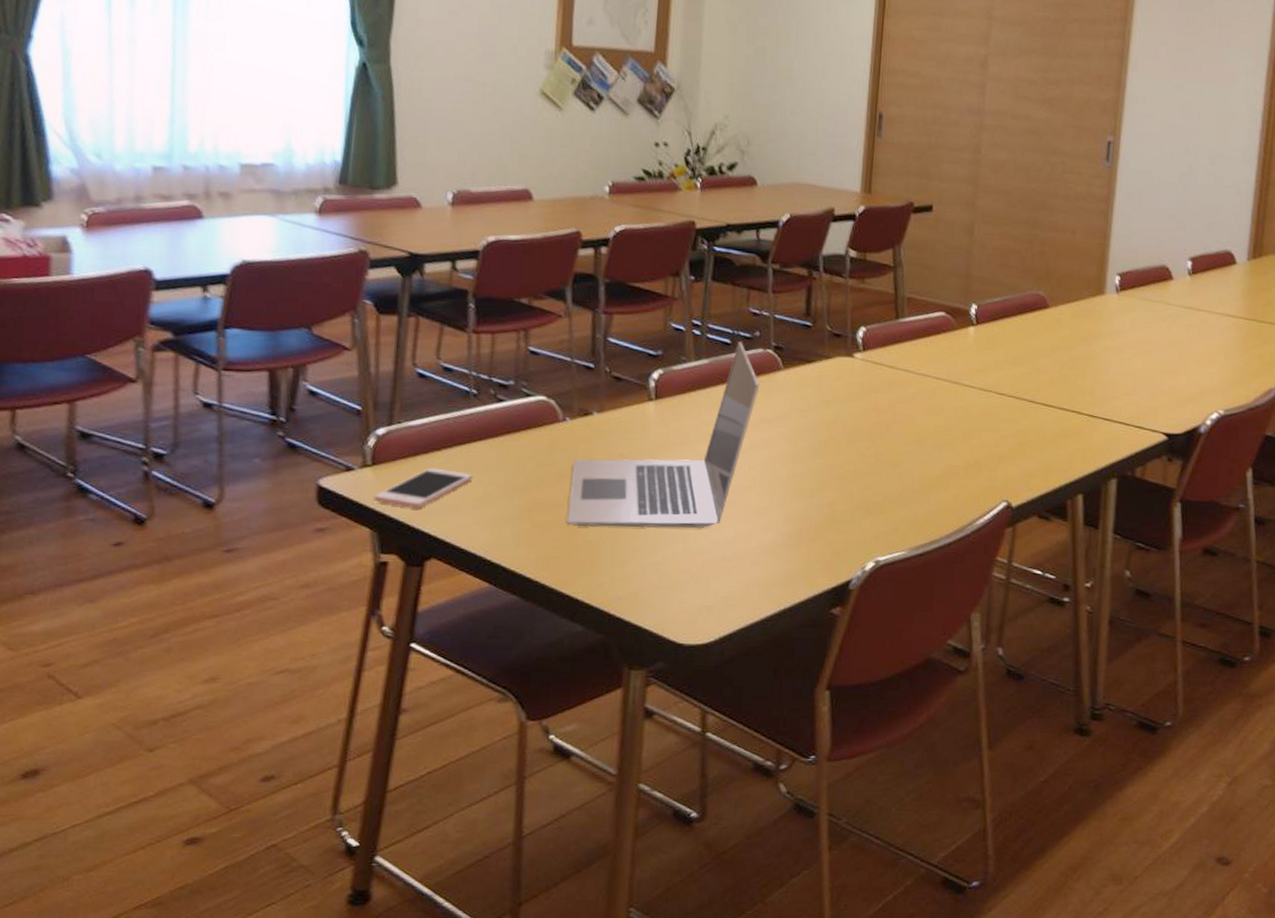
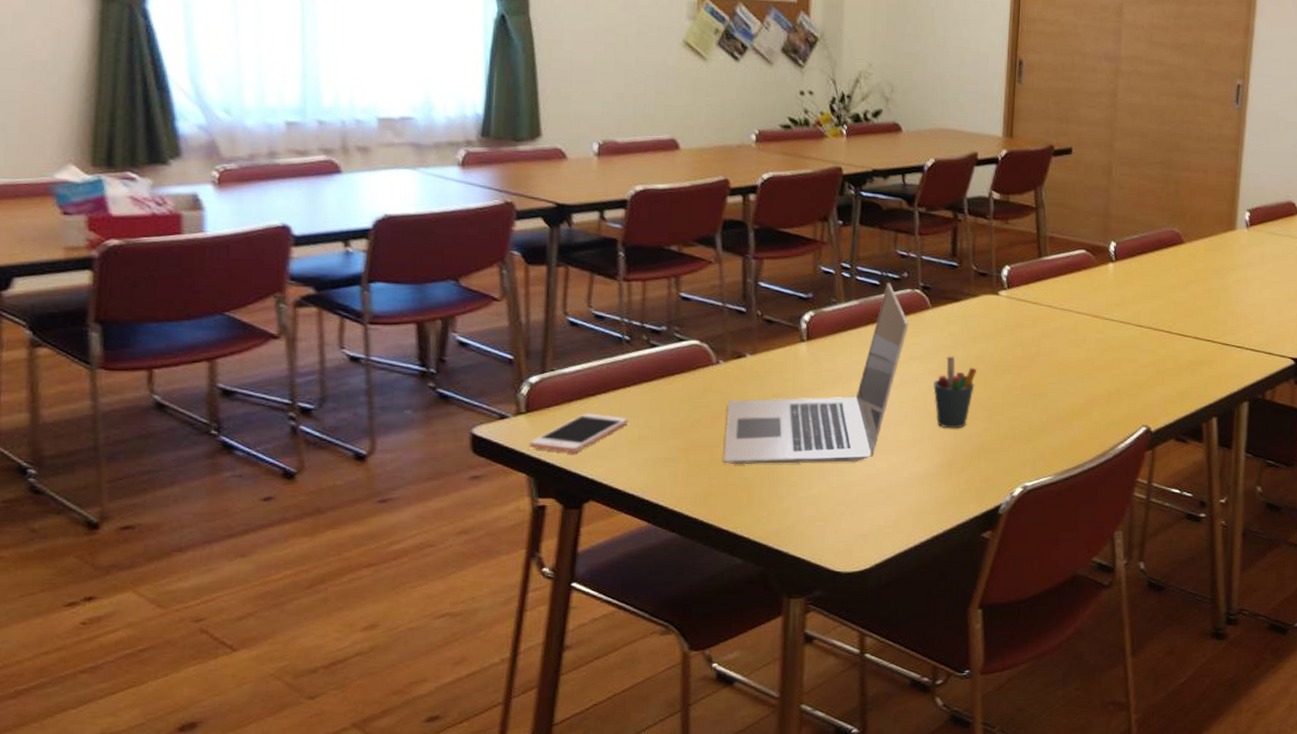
pen holder: none [783,420,829,497] -> present [933,356,976,429]

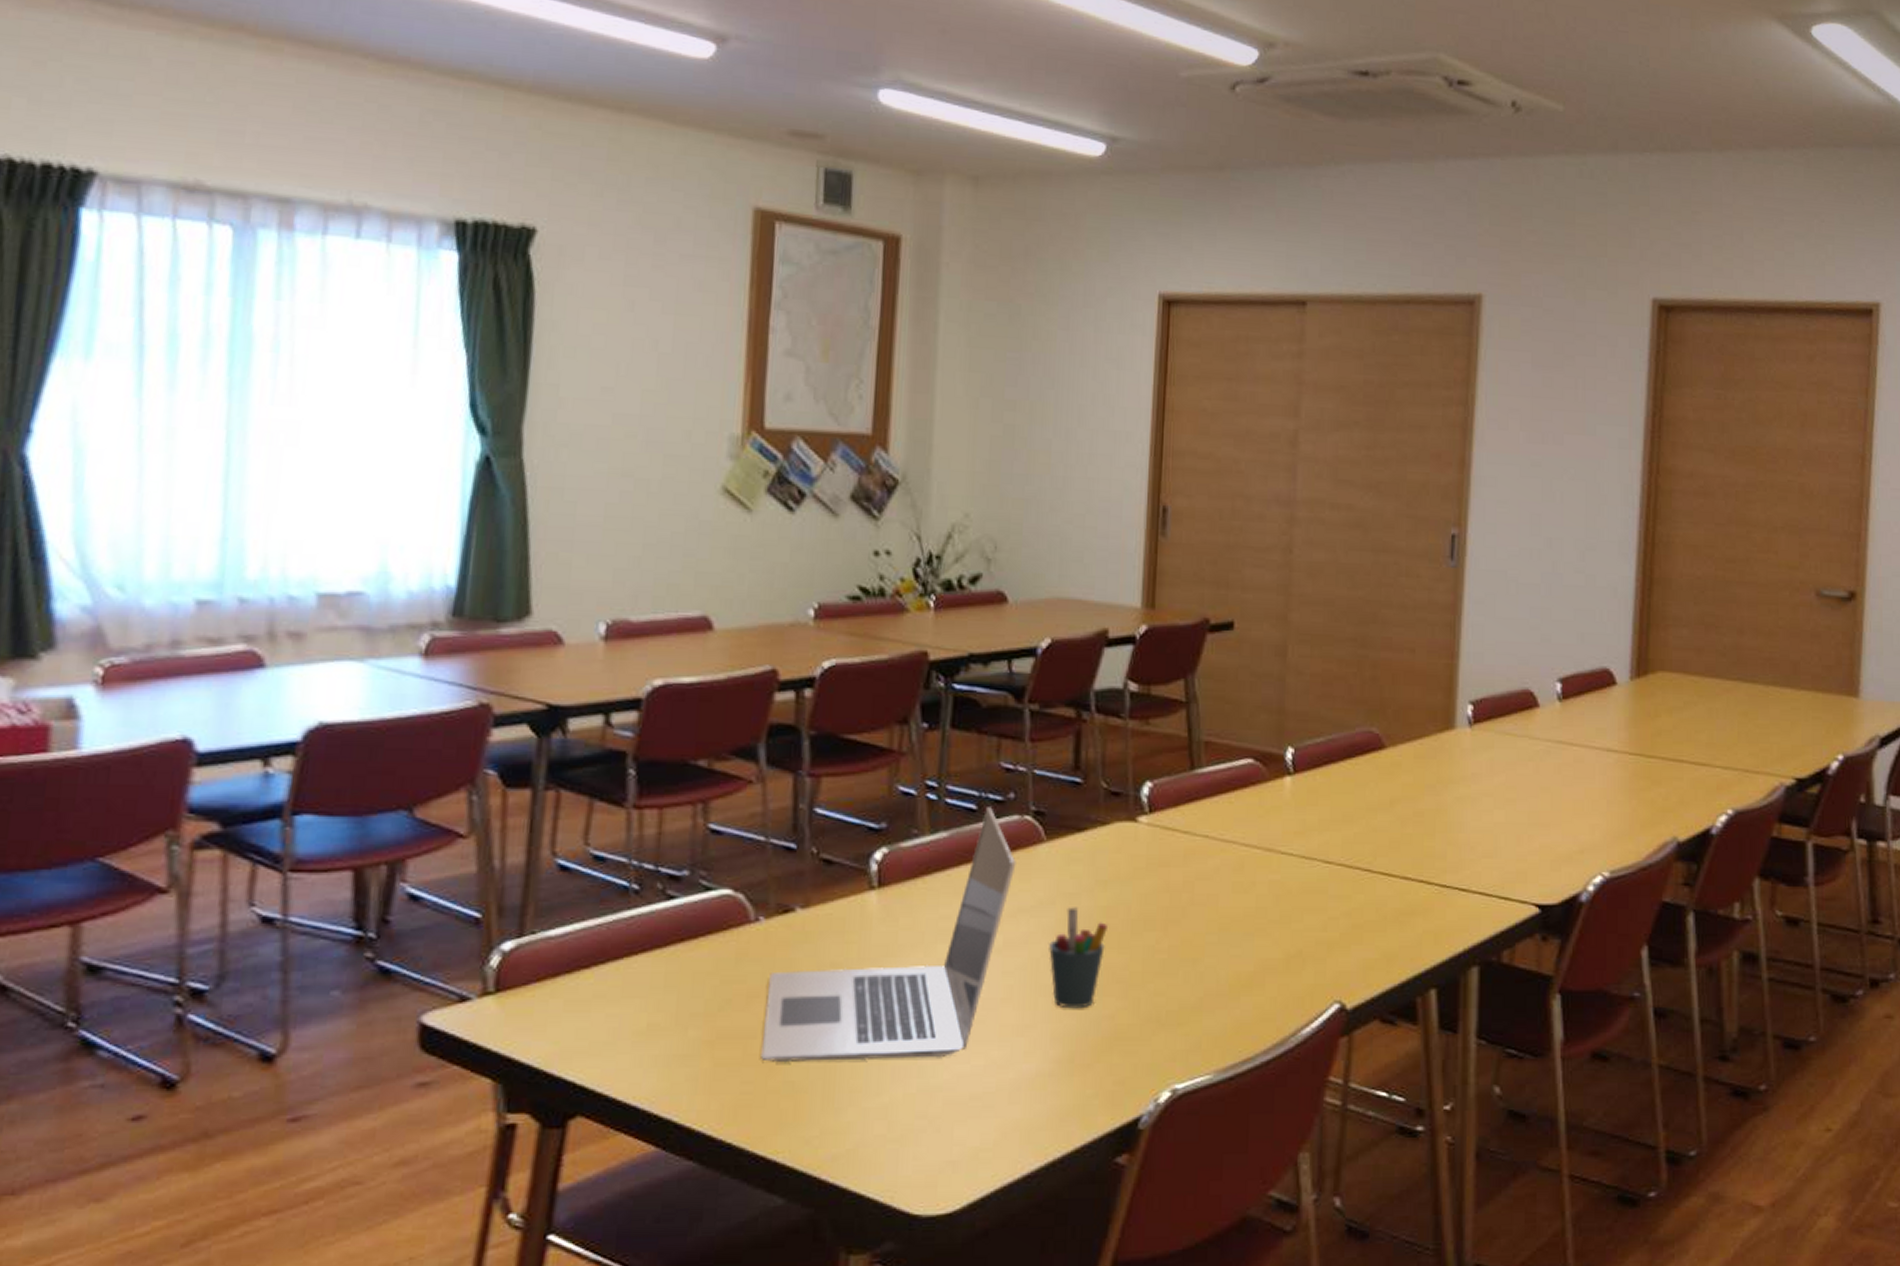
cell phone: present [529,413,629,454] -> none [497,992,634,1050]

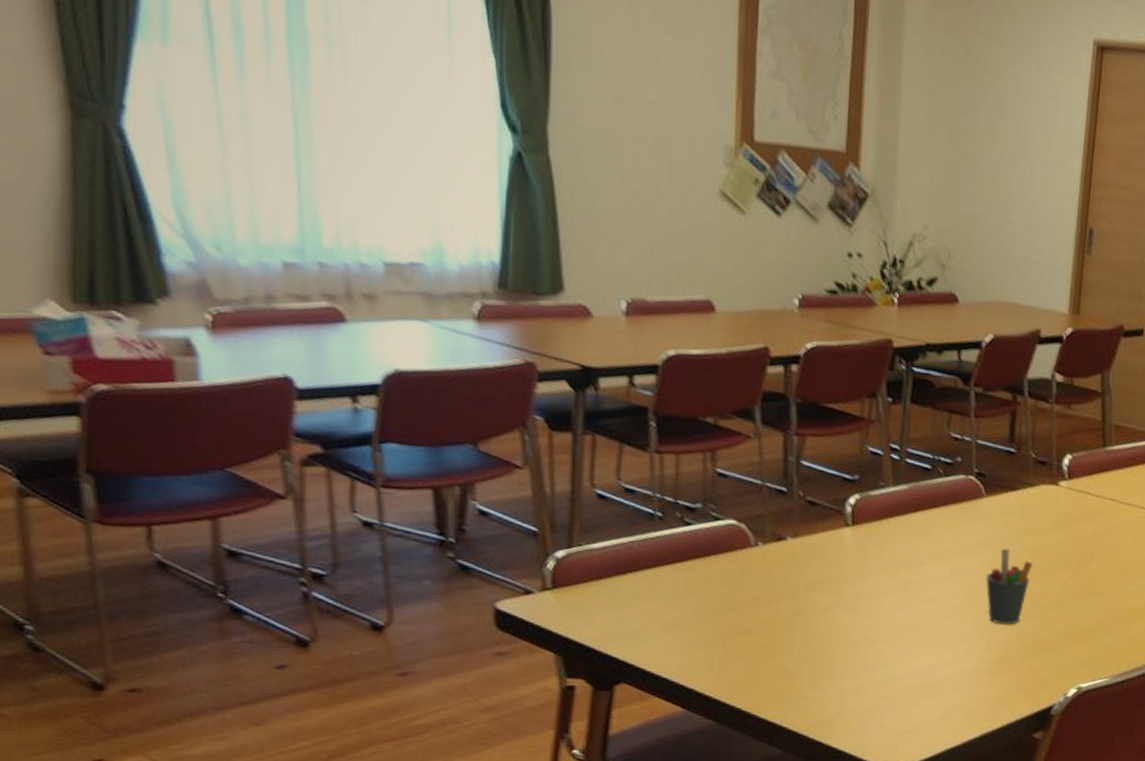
laptop: present [761,807,1016,1063] -> none [762,467,962,656]

